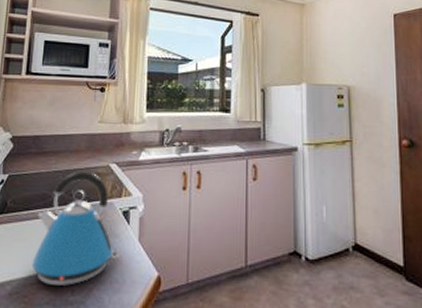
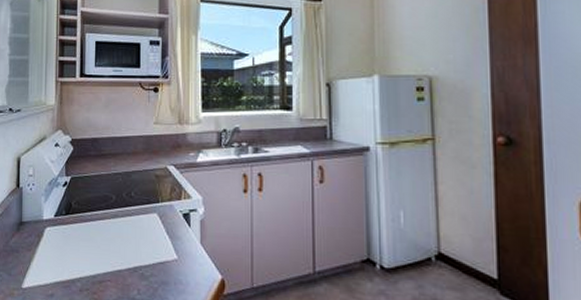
kettle: present [32,171,120,286] -> none [99,173,182,285]

